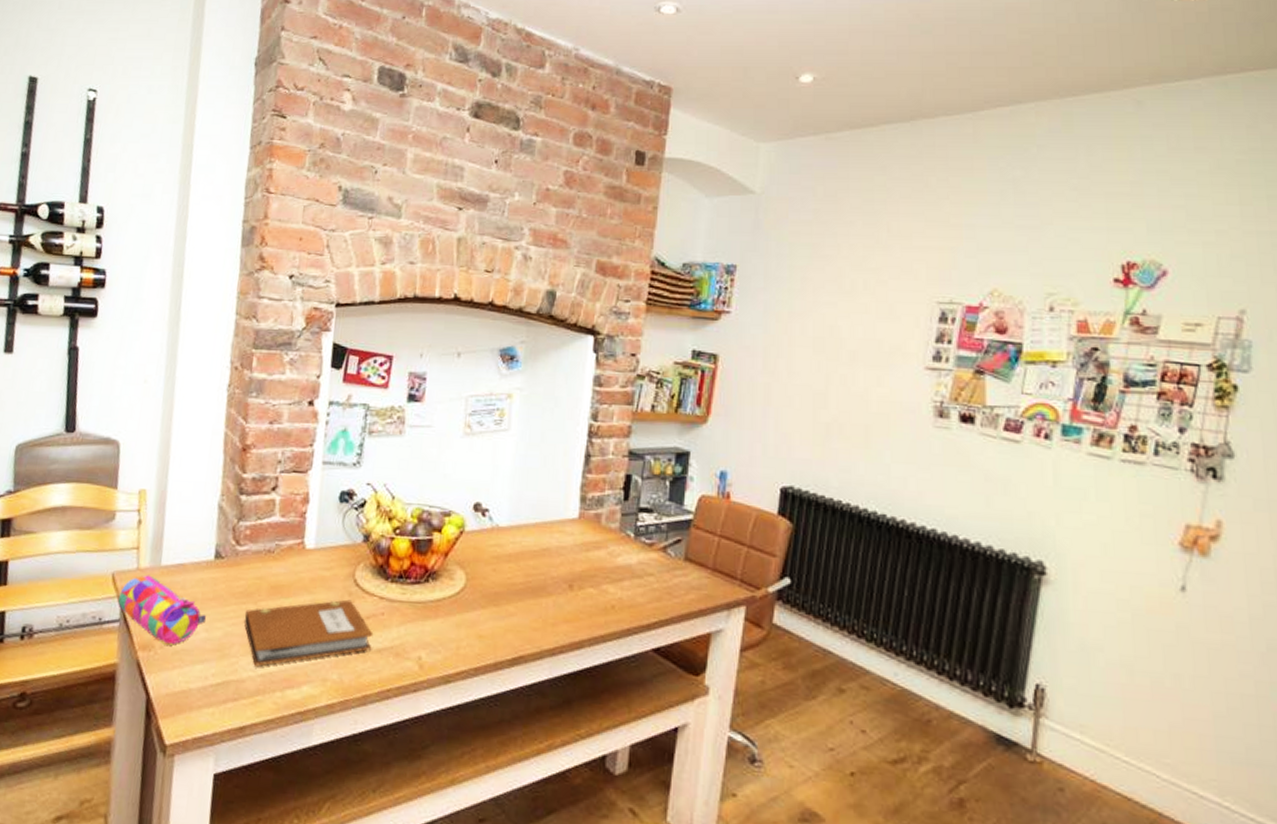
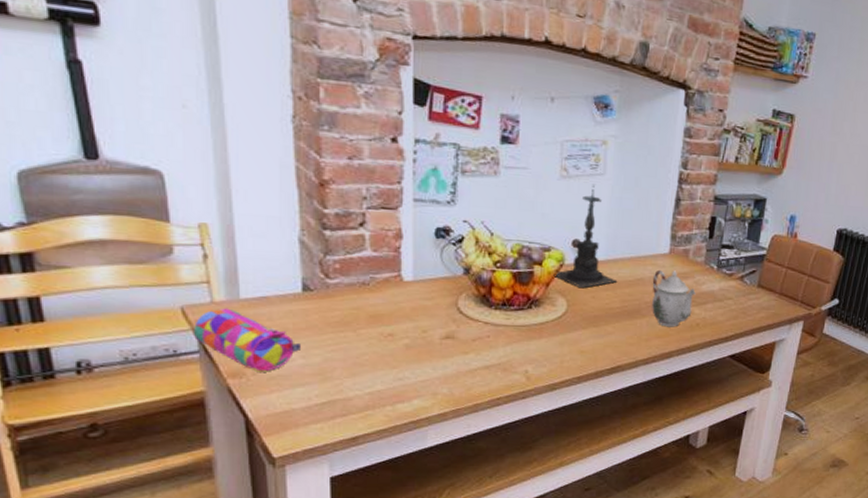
notebook: present [244,599,372,666] -> none [344,325,479,386]
candle holder: none [453,440,521,560] -> present [553,184,618,289]
teapot: none [559,537,610,610] -> present [652,269,696,327]

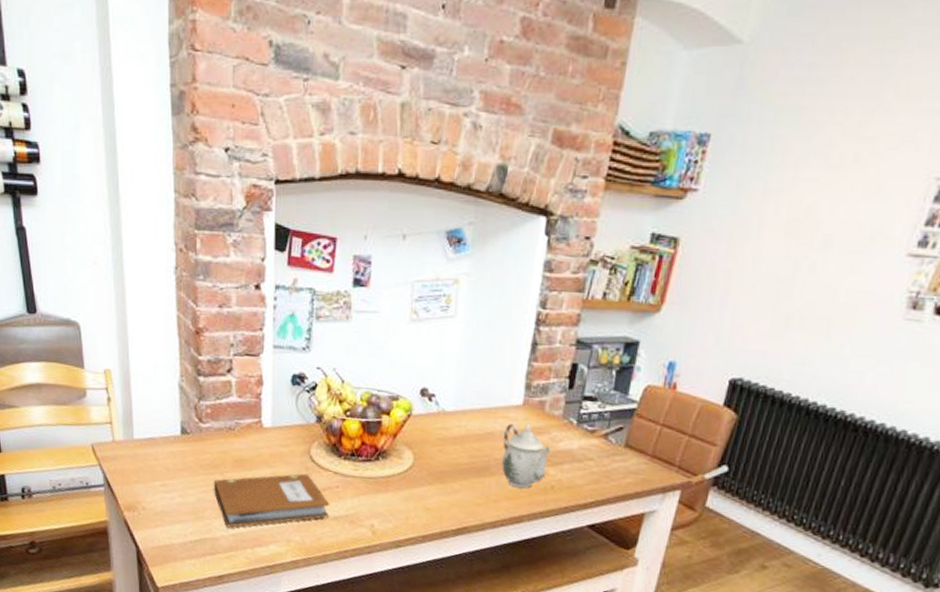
pencil case: present [194,308,300,372] -> none [101,447,179,508]
notebook: none [344,325,479,386] -> present [213,473,329,528]
candle holder: present [553,184,618,289] -> none [401,327,466,441]

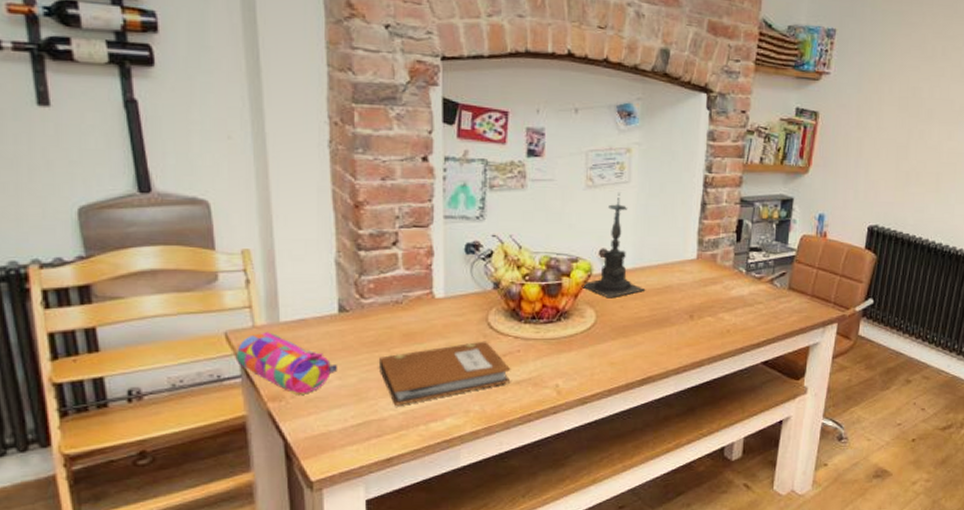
pencil case: none [101,447,179,508] -> present [237,332,337,394]
candle holder: none [401,327,466,441] -> present [581,192,646,299]
teapot: present [502,423,552,489] -> none [680,276,725,335]

